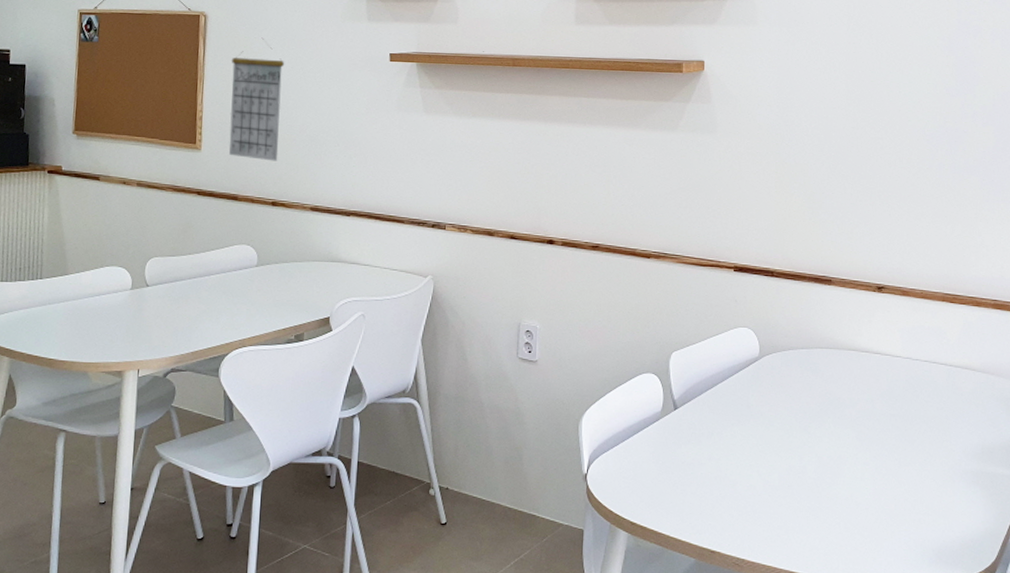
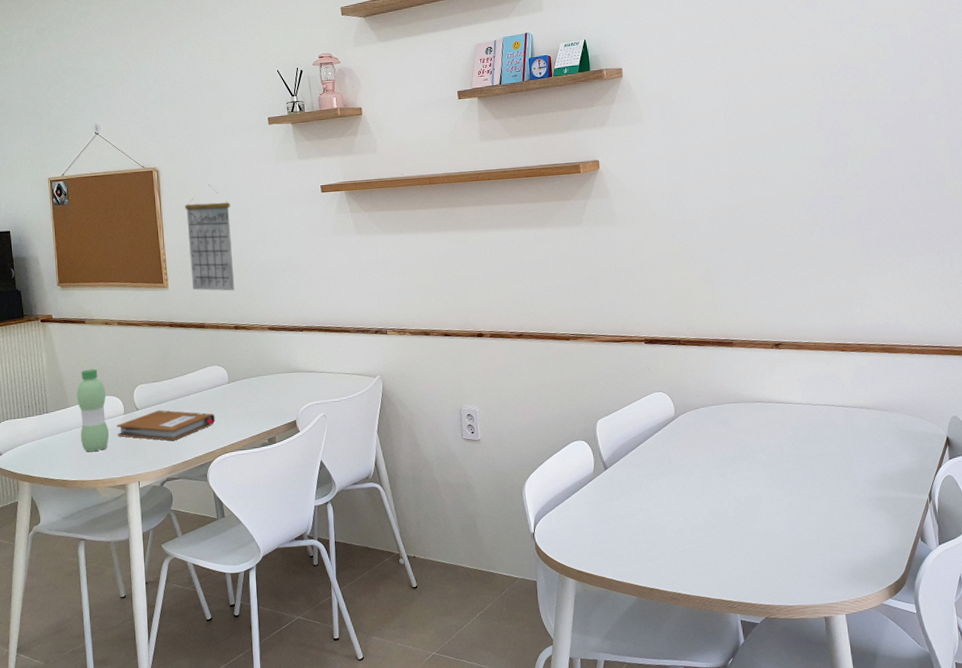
water bottle: none [76,233,113,330] -> present [77,369,110,452]
notebook: none [120,289,237,327] -> present [116,410,216,441]

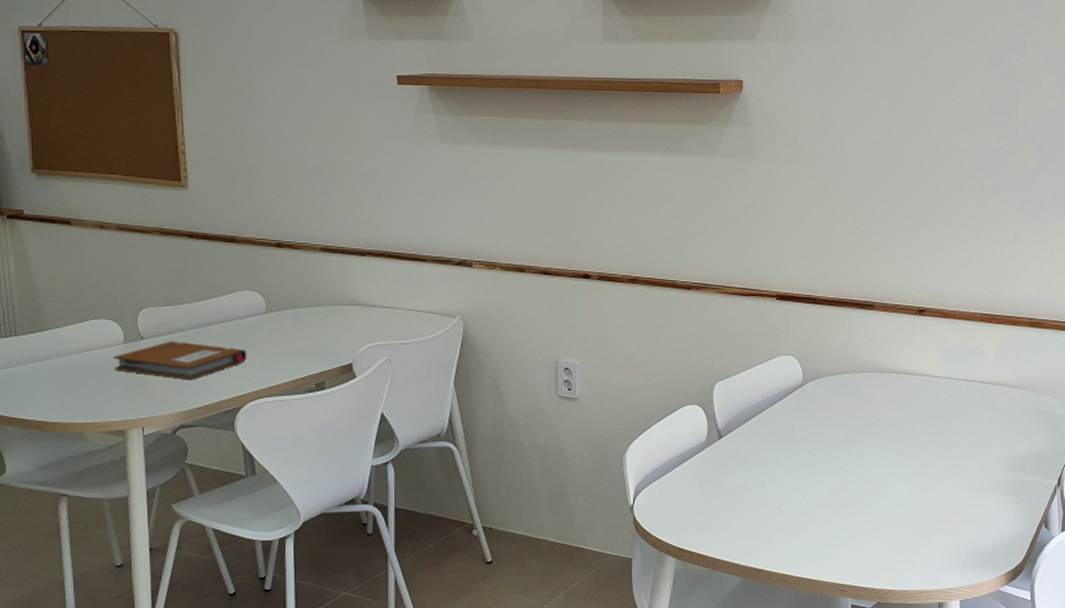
water bottle: present [77,369,110,452] -> none [58,284,104,388]
calendar: present [184,184,235,291] -> none [212,58,279,199]

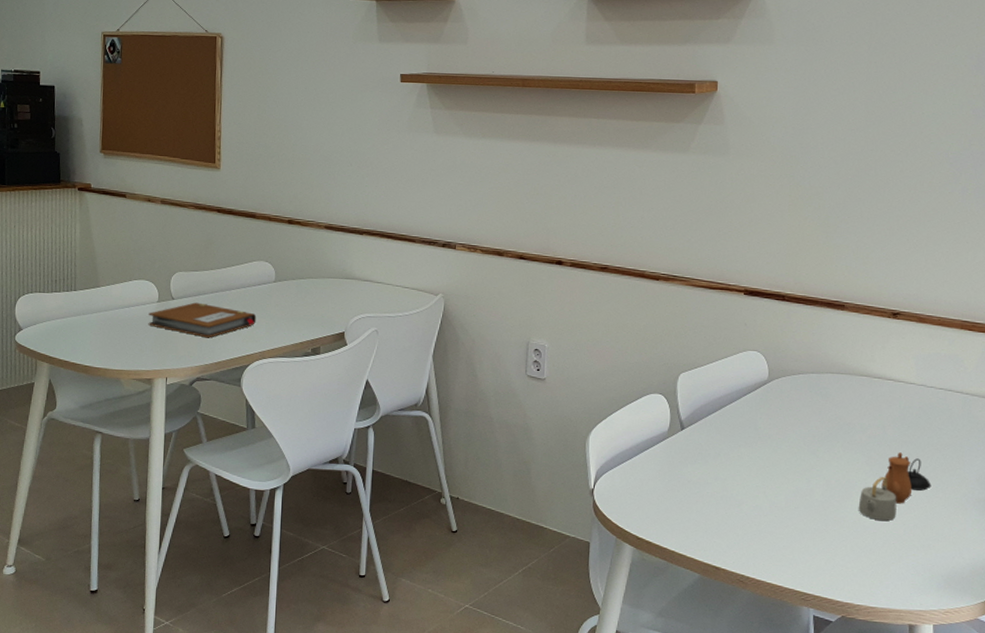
teapot: none [890,443,957,510] -> present [858,452,932,521]

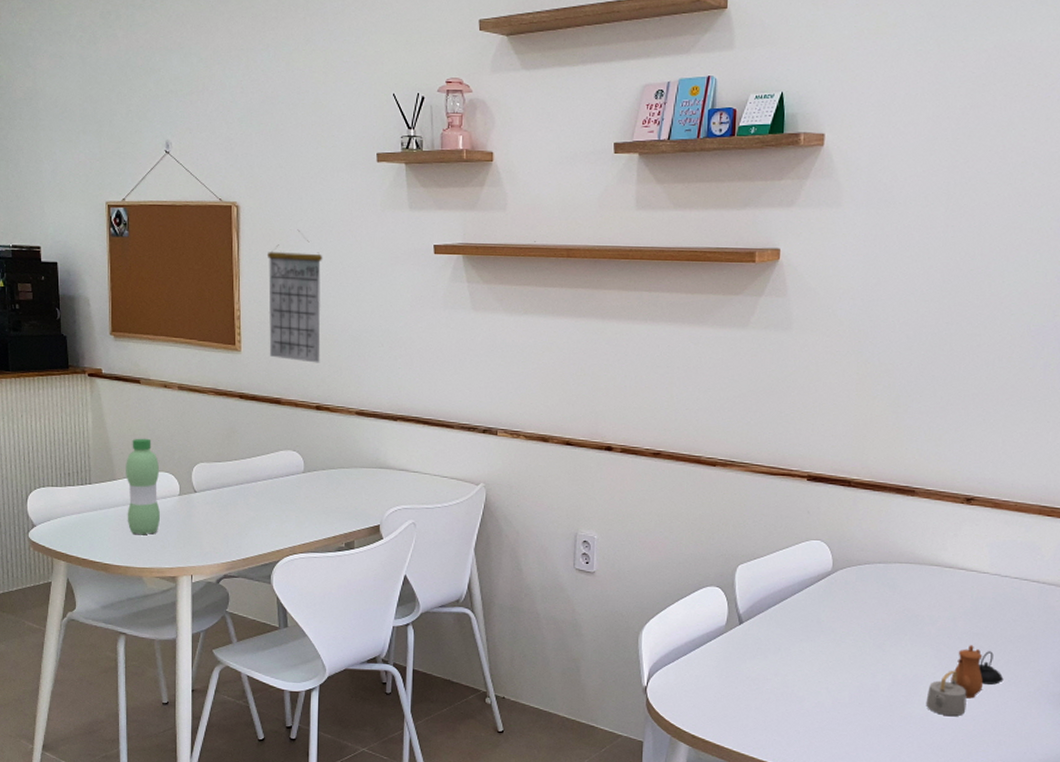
water bottle: none [108,248,140,340] -> present [126,438,161,535]
notebook: present [148,302,257,338] -> none [170,495,285,533]
calendar: none [246,58,299,181] -> present [266,229,323,363]

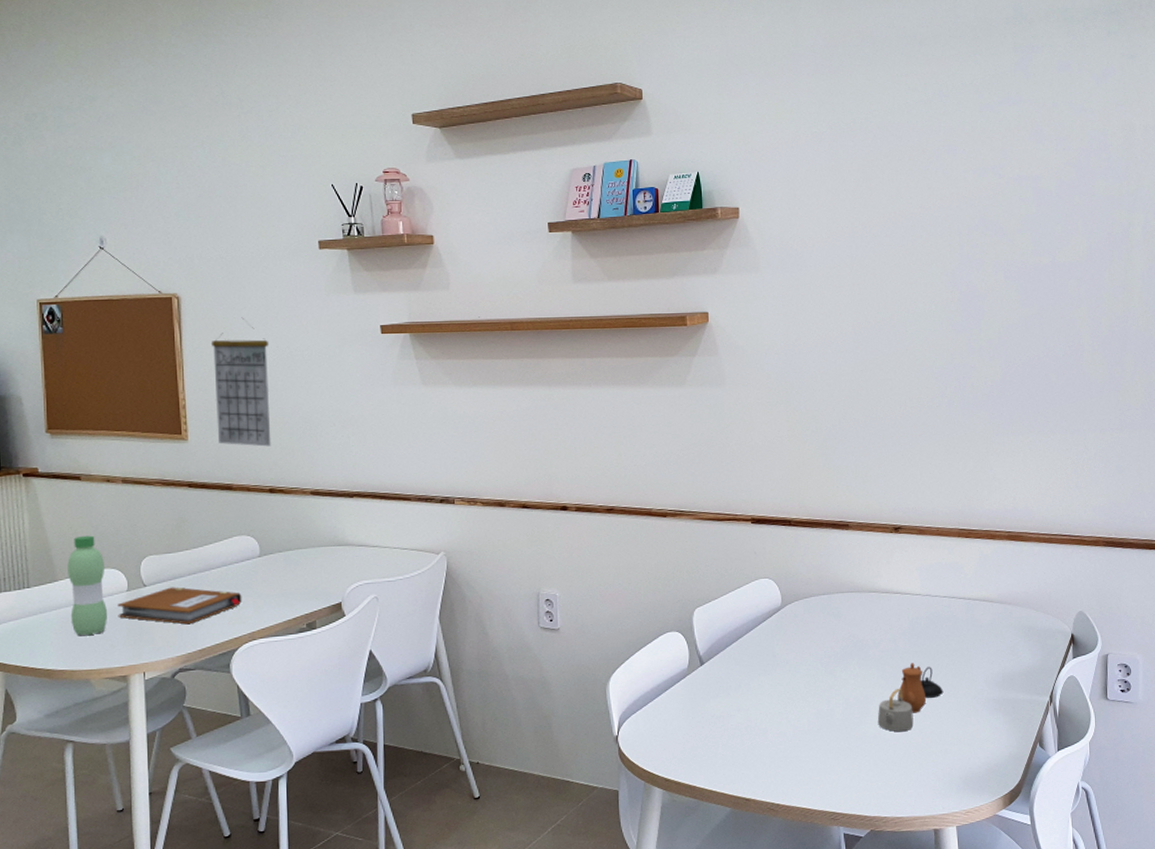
notebook: none [170,495,285,533] -> present [117,587,242,625]

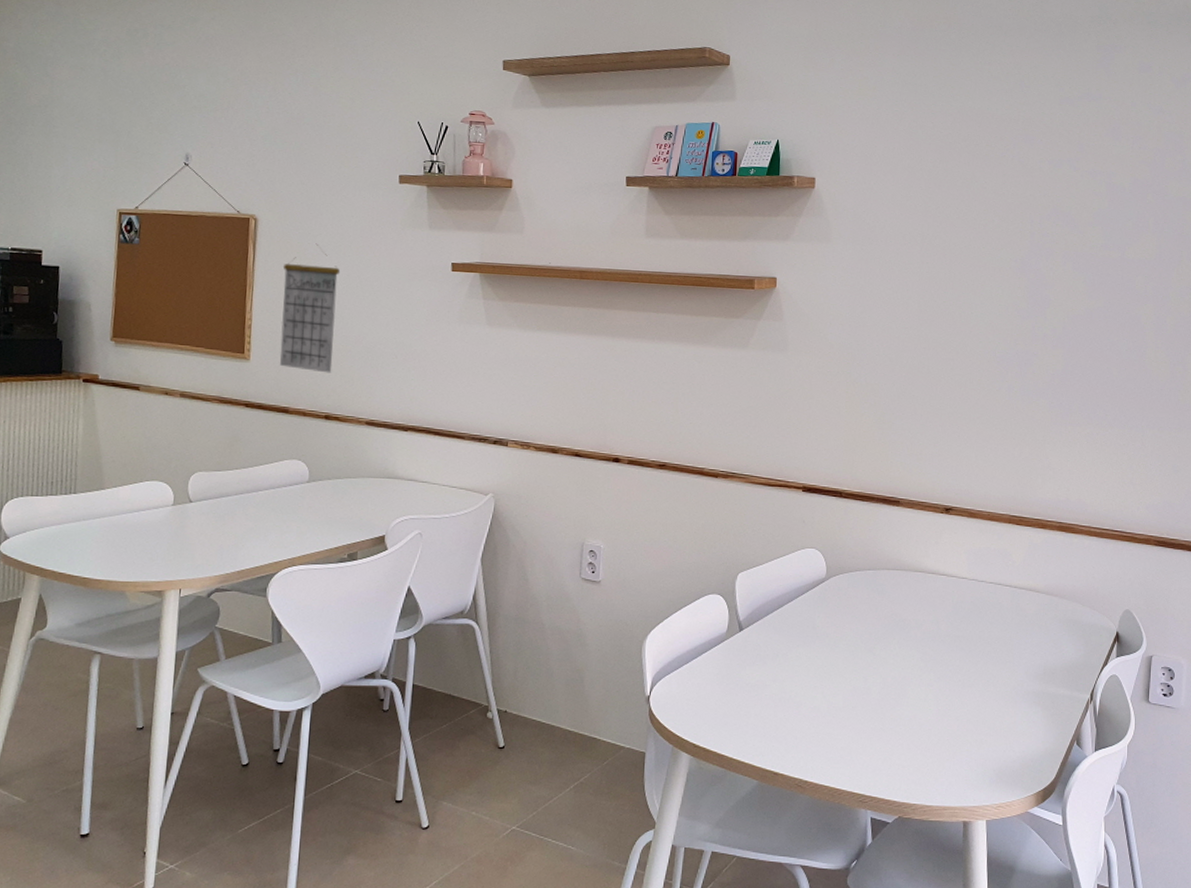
water bottle: present [67,535,108,636] -> none [113,446,153,547]
notebook: present [117,587,242,625] -> none [160,505,287,545]
teapot: present [877,663,944,732] -> none [913,647,983,718]

